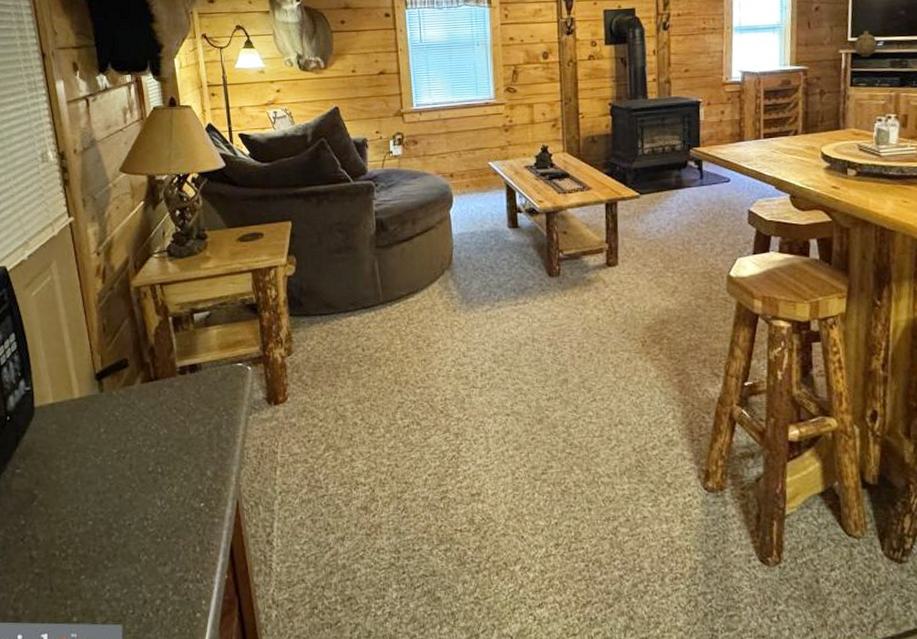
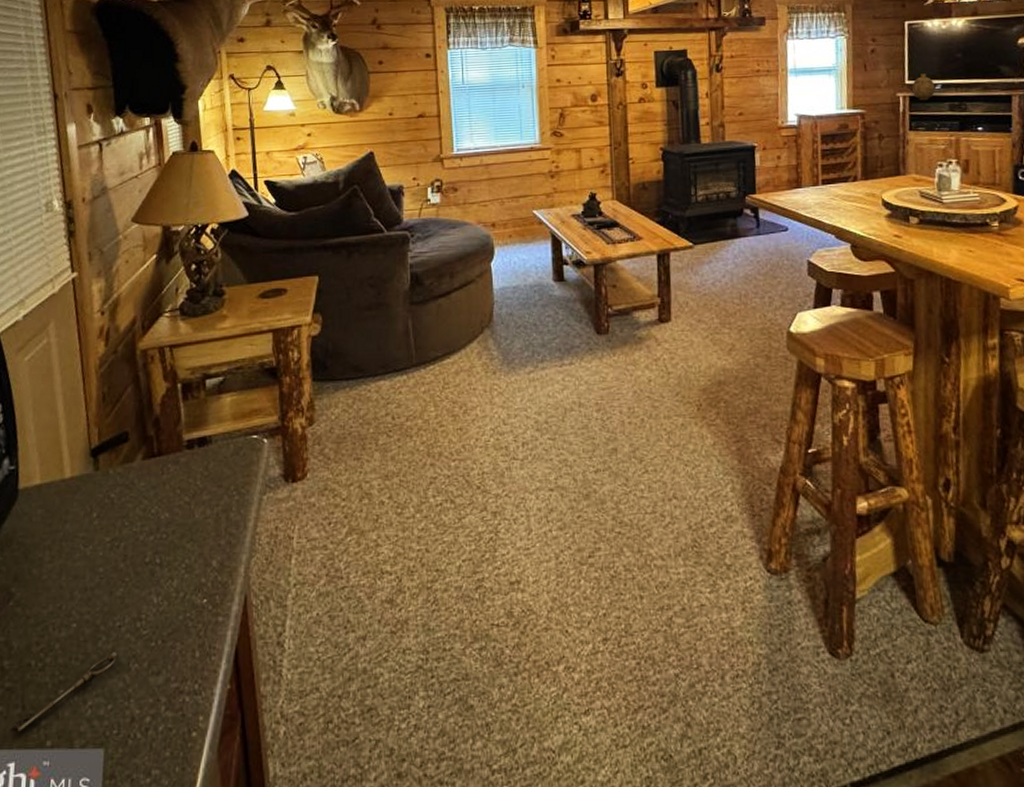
key: none [43,546,130,610] -> present [12,652,119,733]

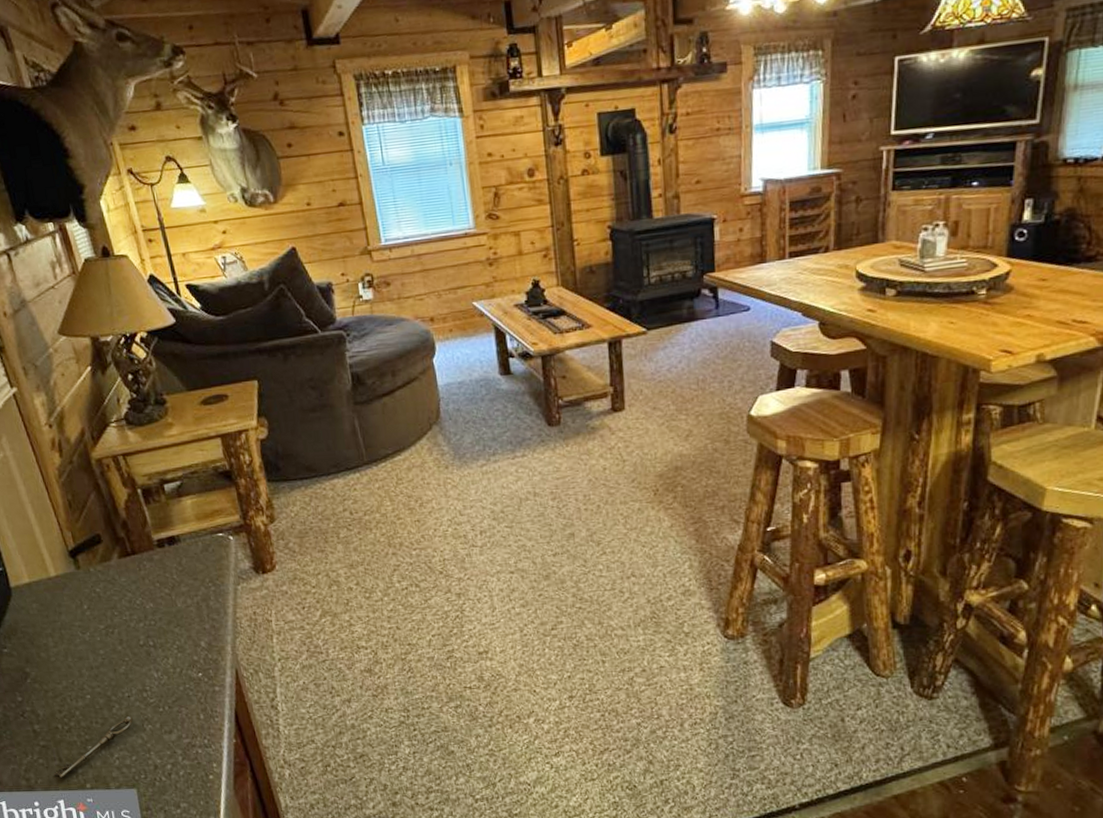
decorative vase: present [911,73,936,101] -> none [897,120,926,154]

